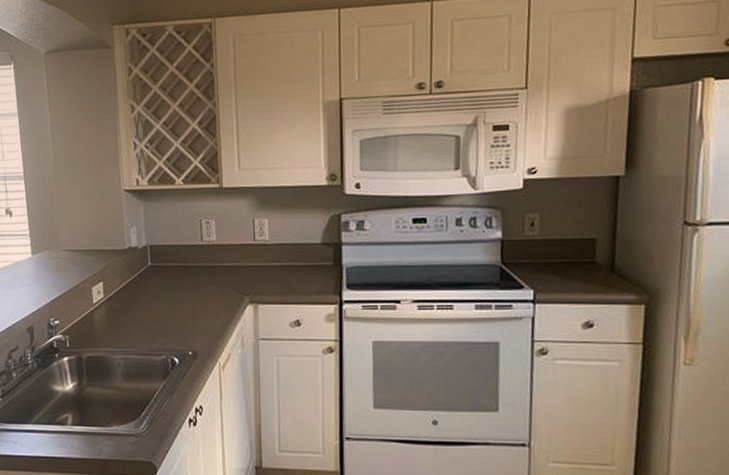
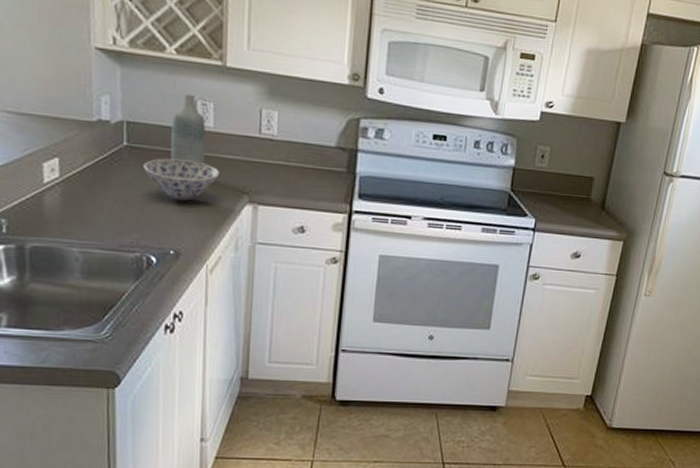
bowl: none [164,271,224,308] -> present [143,158,220,202]
bottle: none [184,215,212,274] -> present [171,93,206,165]

